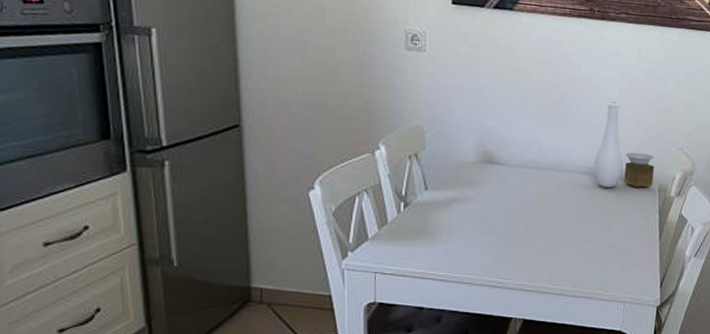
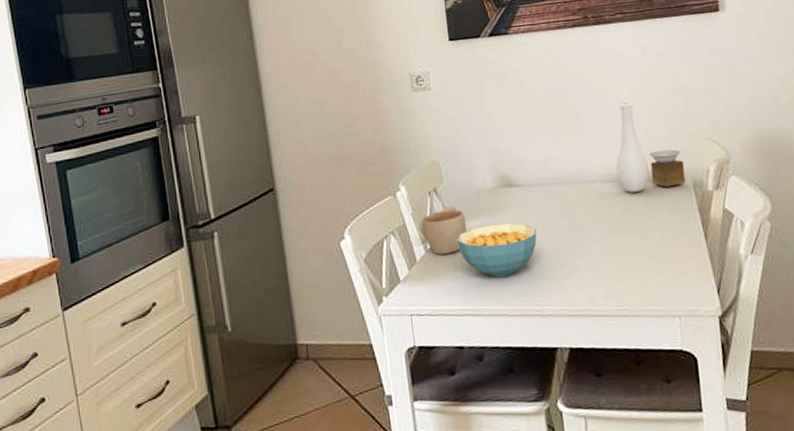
cup: none [397,172,443,219] -> present [420,205,467,255]
cereal bowl: none [431,197,510,248] -> present [457,223,537,278]

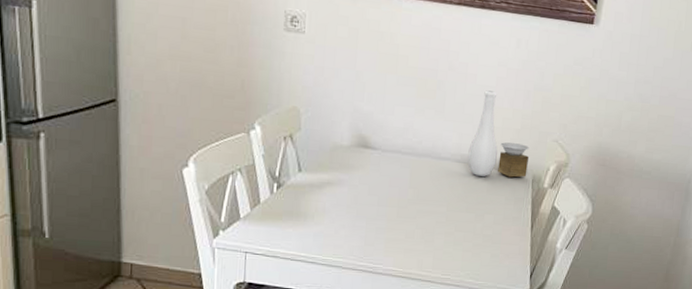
cup: present [420,205,467,255] -> none [270,154,317,201]
cereal bowl: present [457,223,537,278] -> none [304,180,383,232]

